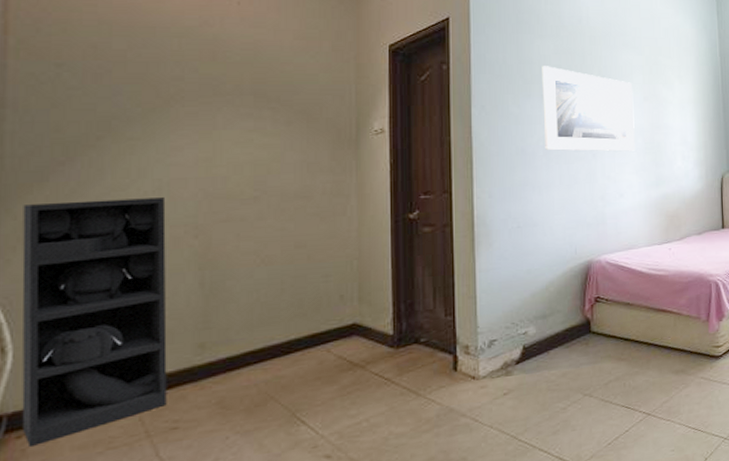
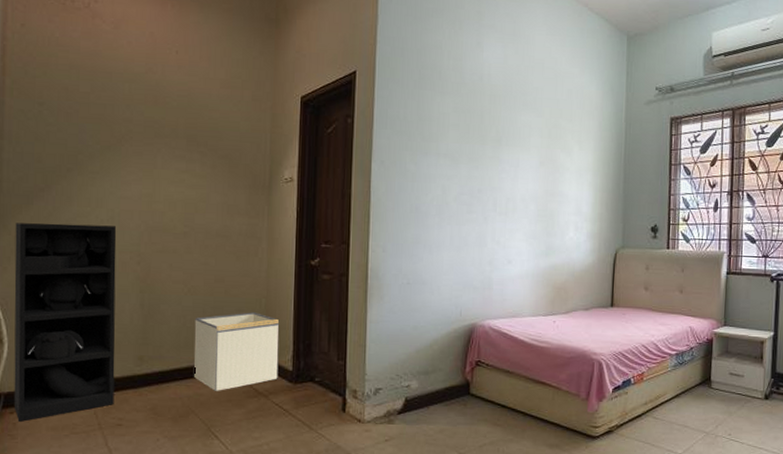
storage bin: none [271,276,376,370] -> present [194,312,279,391]
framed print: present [542,66,635,151] -> none [438,124,530,218]

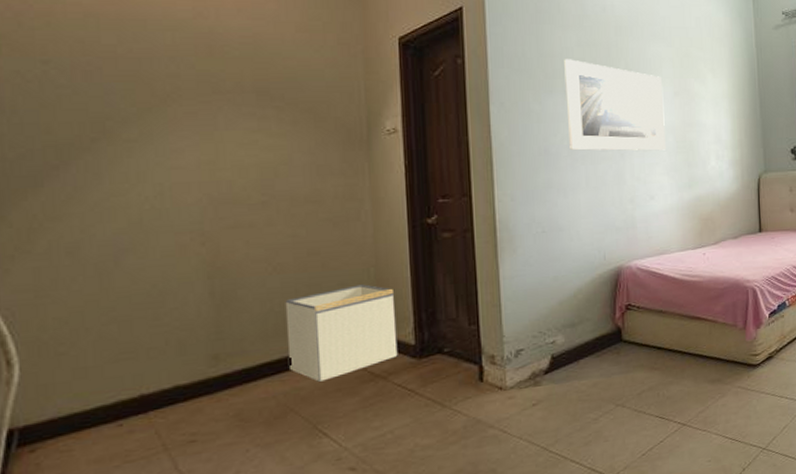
shelving unit: present [13,223,117,423] -> none [18,203,183,462]
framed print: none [438,124,530,218] -> present [564,59,666,151]

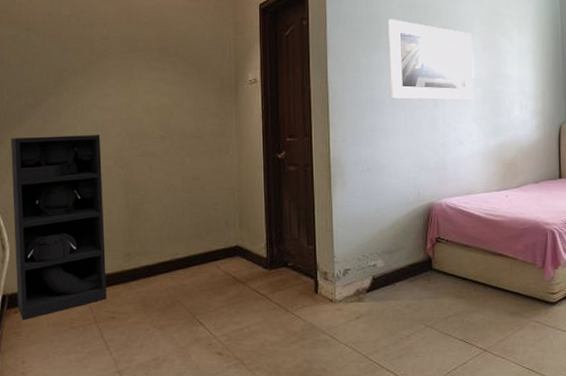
shelving unit: none [18,203,183,462] -> present [11,135,107,321]
storage bin: present [285,284,398,382] -> none [175,205,254,281]

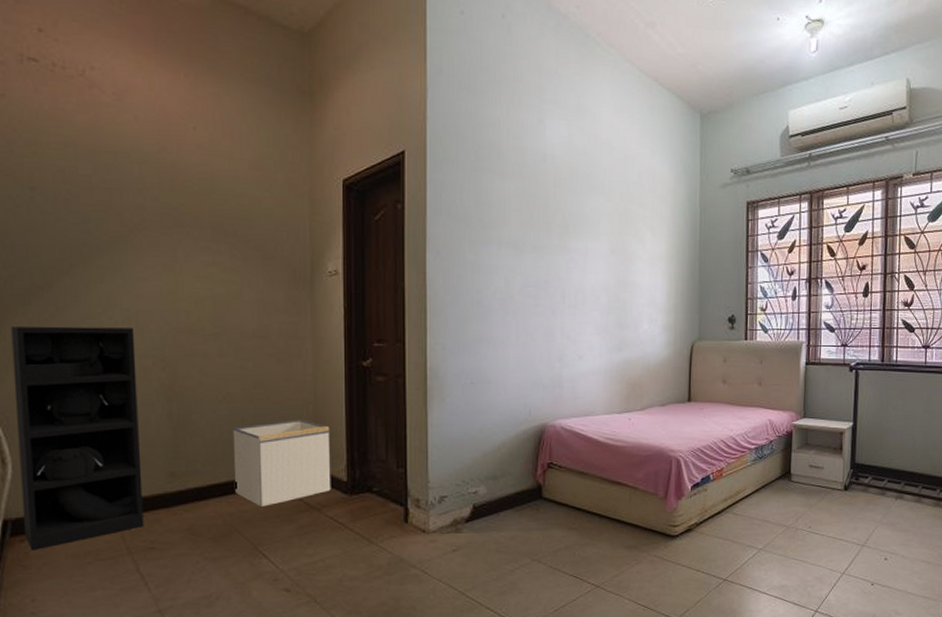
storage bin: none [175,205,254,281] -> present [232,419,331,507]
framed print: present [388,19,474,100] -> none [501,209,599,310]

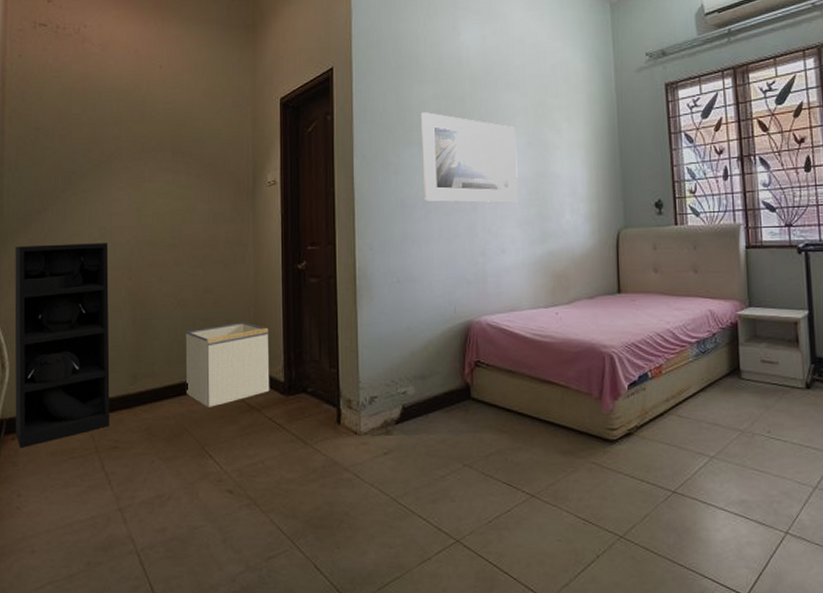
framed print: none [501,209,599,310] -> present [421,112,518,203]

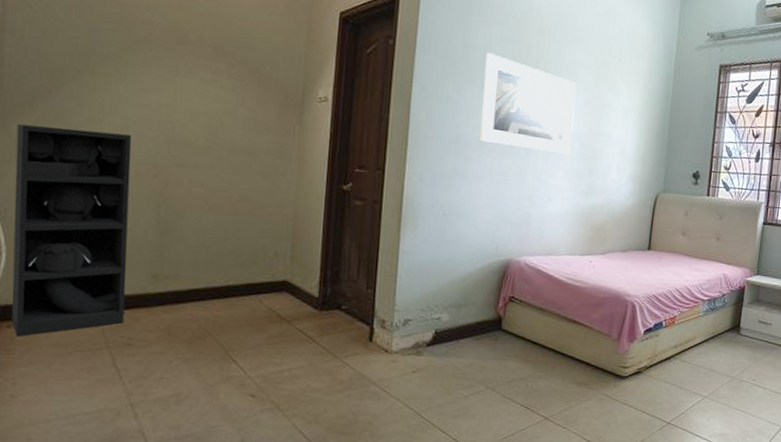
storage bin: present [185,322,270,407] -> none [213,234,306,315]

